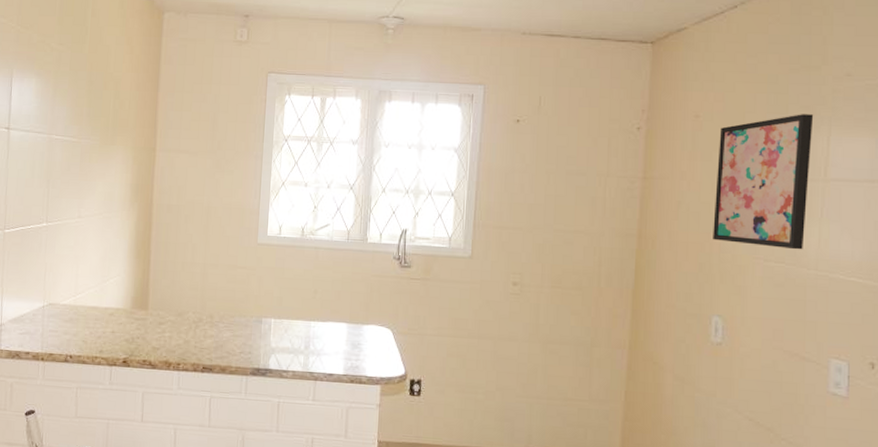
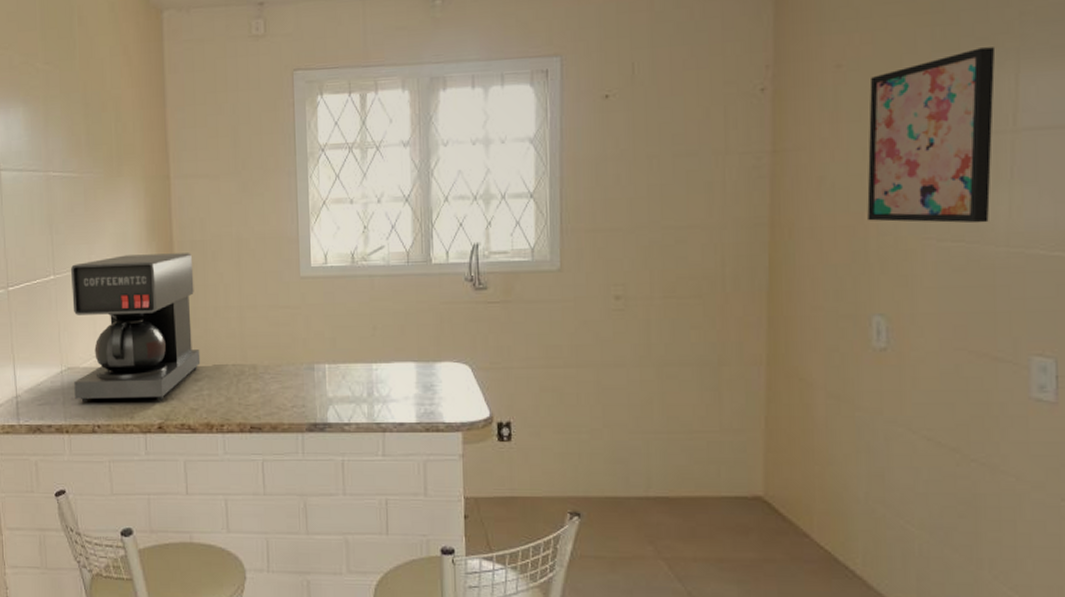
coffee maker: none [52,211,168,339] -> present [71,253,201,403]

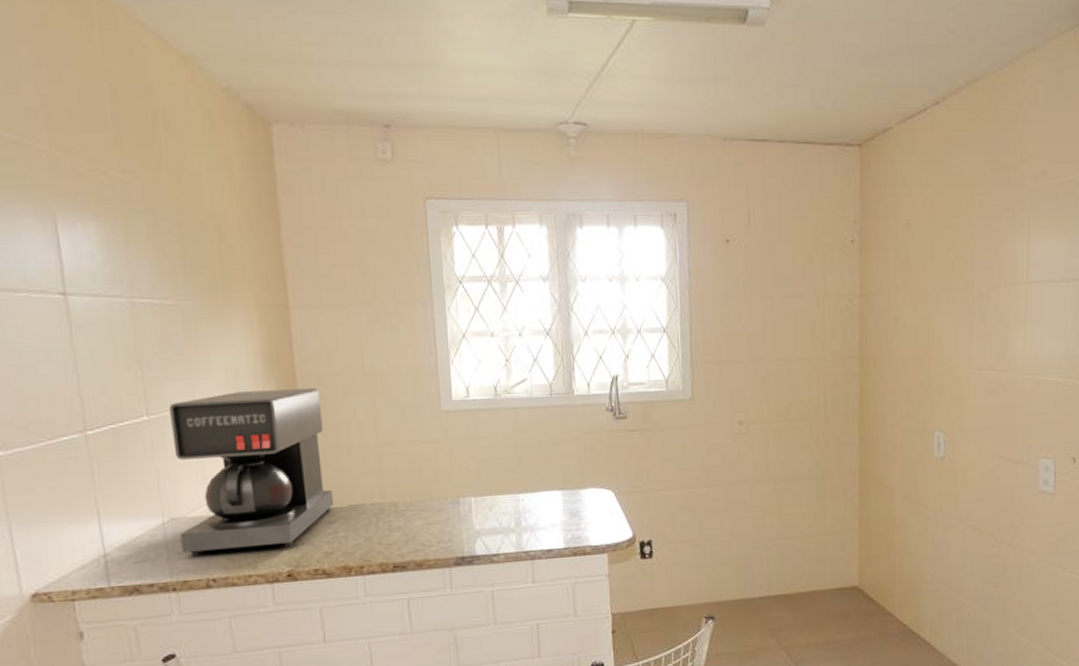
wall art: present [867,47,996,224] -> none [929,216,1015,356]

